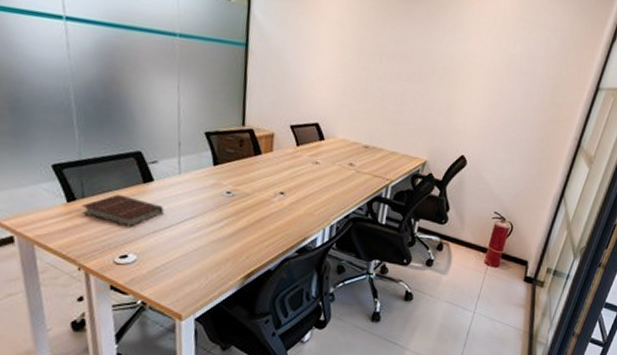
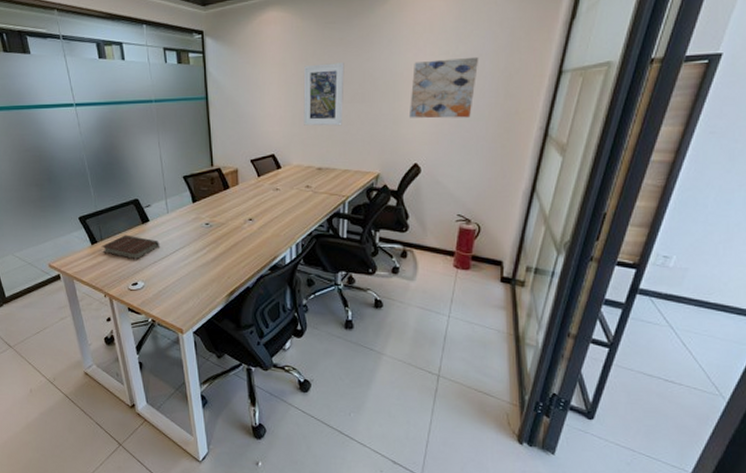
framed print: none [355,32,406,104] -> present [303,63,345,126]
wall art: none [463,52,533,118] -> present [410,56,479,119]

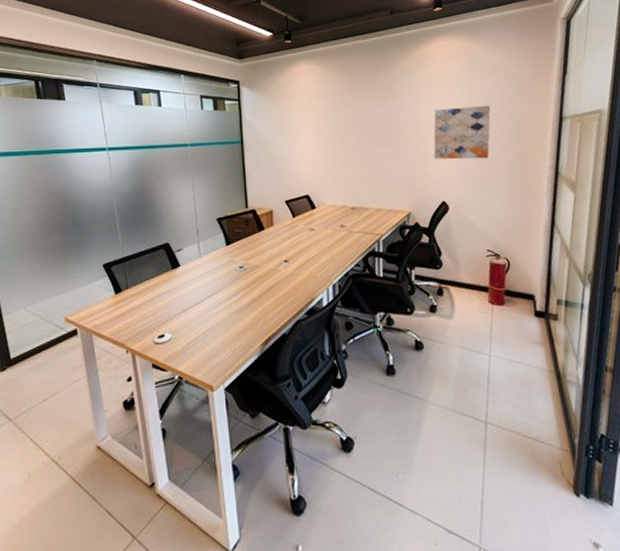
book: present [101,235,159,260] -> none [126,281,190,309]
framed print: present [303,63,345,126] -> none [334,110,373,168]

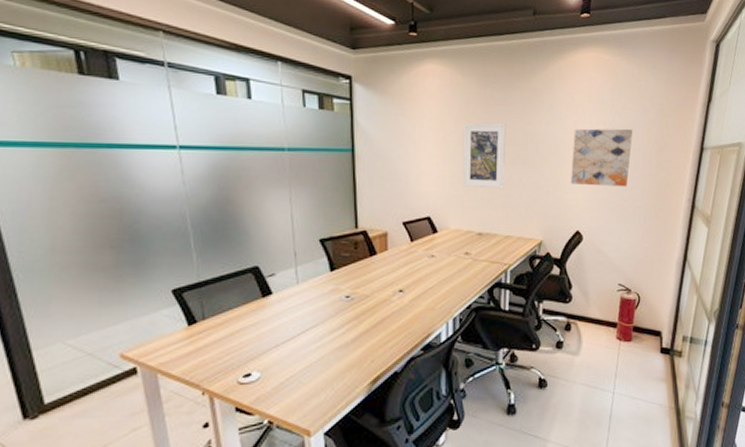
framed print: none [334,110,373,168] -> present [463,123,506,189]

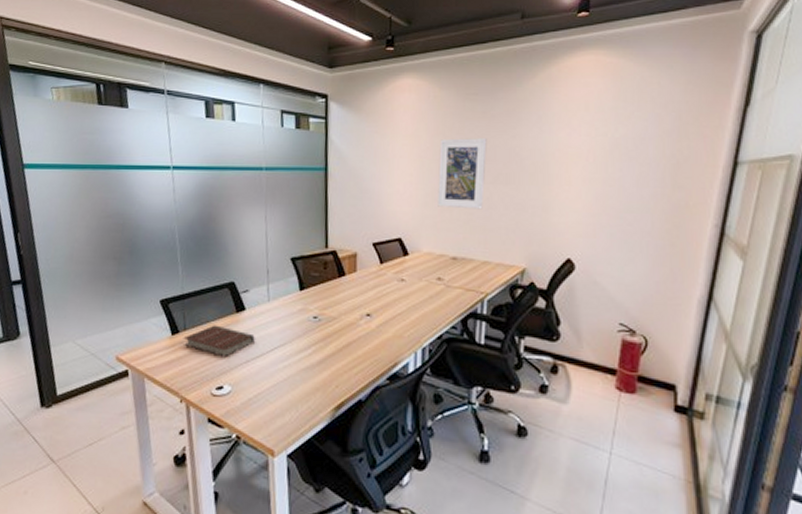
book: none [202,311,284,344] -> present [183,325,255,358]
wall art: present [571,128,633,187] -> none [562,140,642,209]

